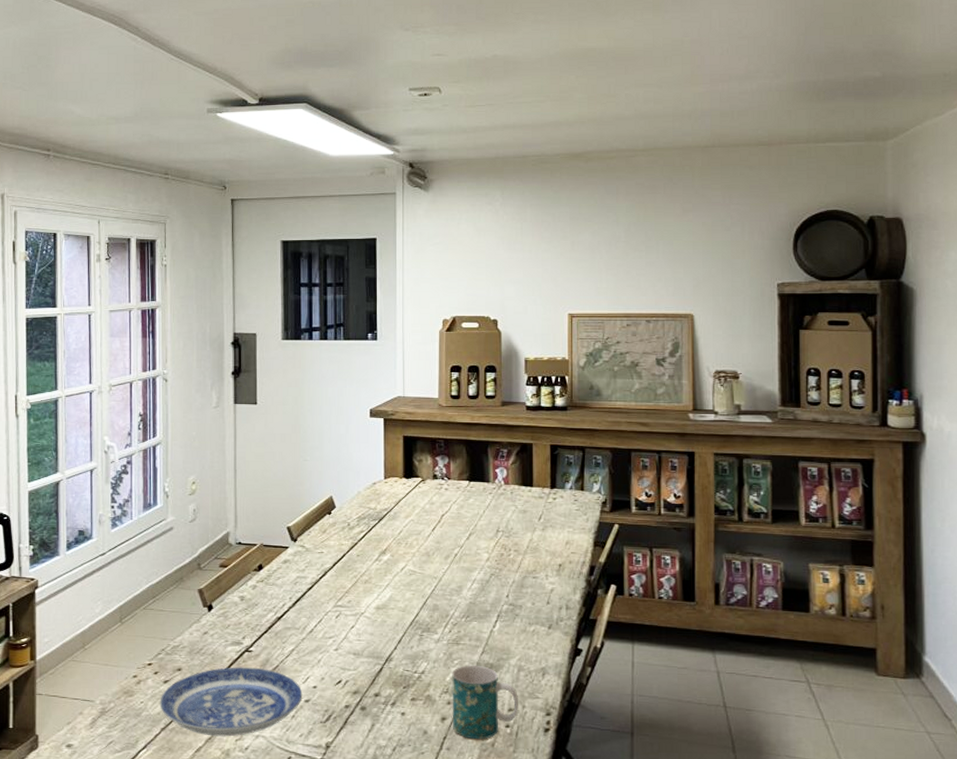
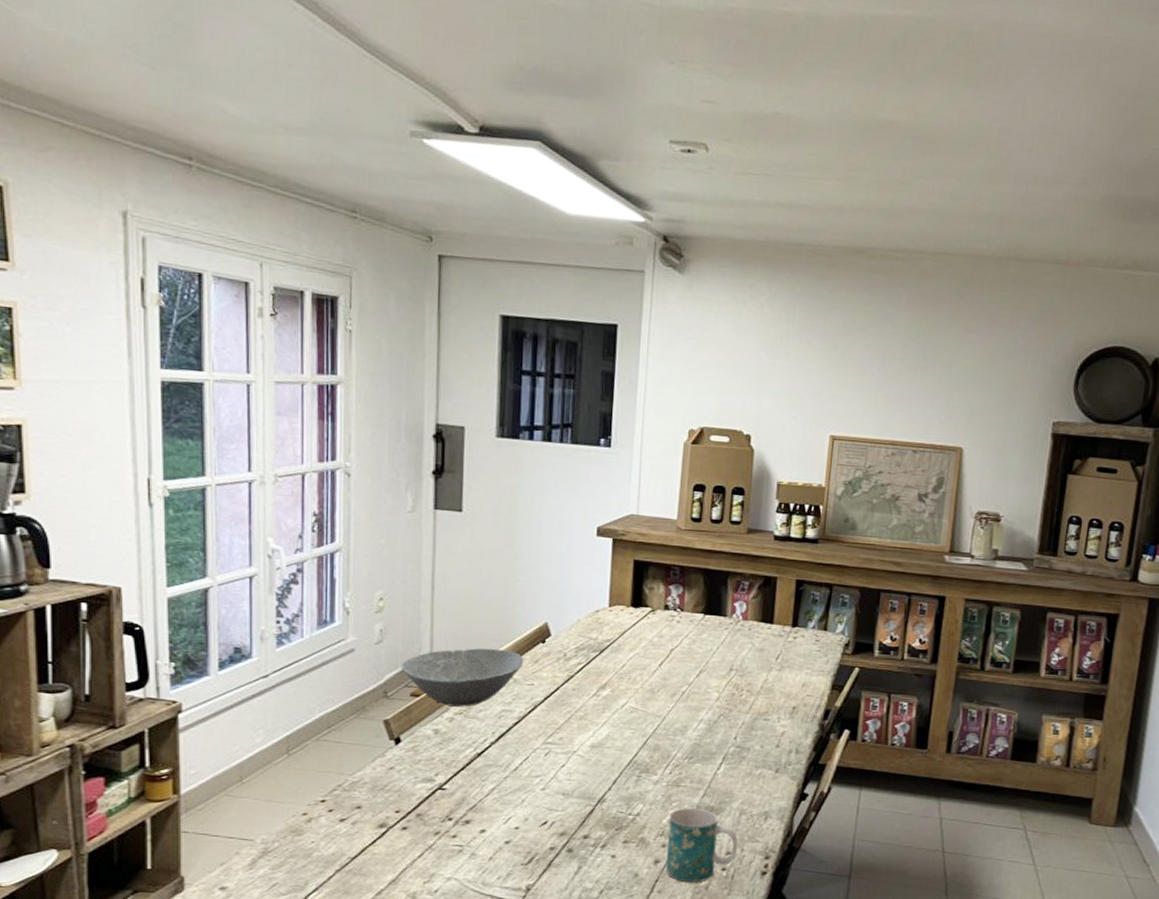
plate: present [159,667,303,737] -> none [334,805,503,879]
bowl: none [211,522,314,575] -> present [401,648,524,707]

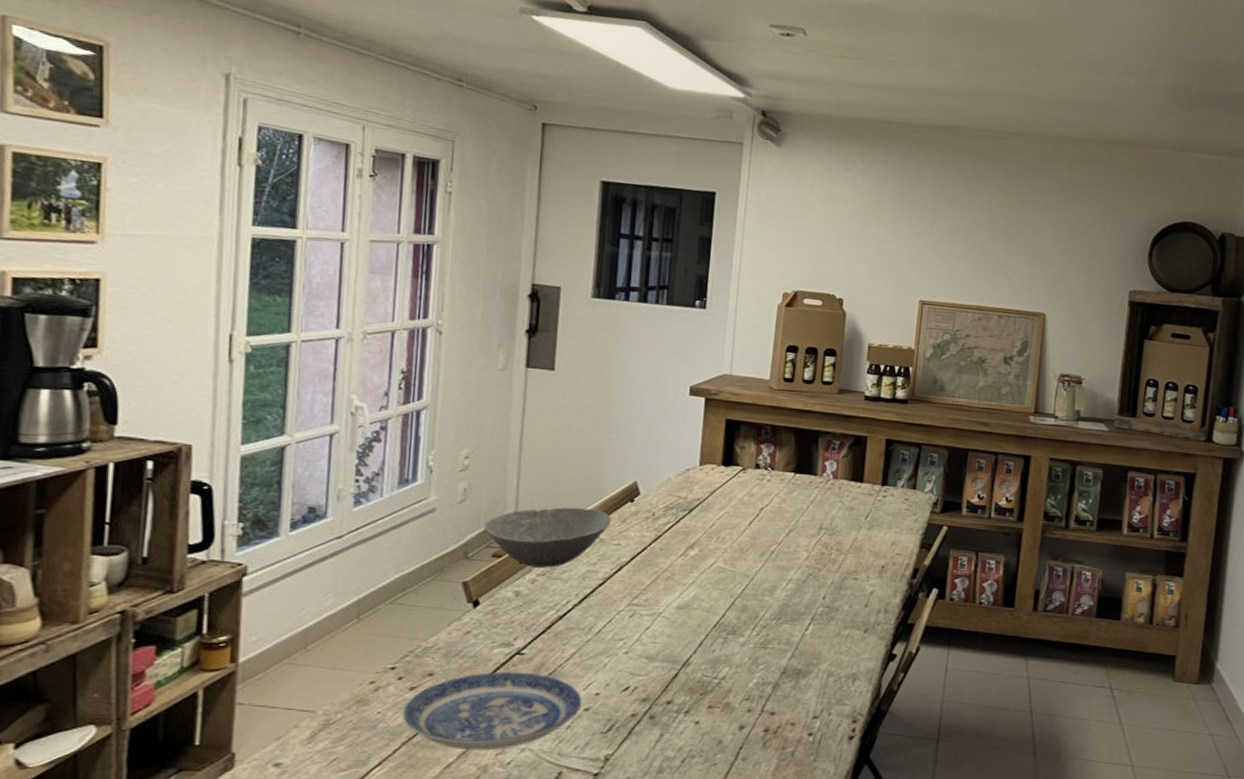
plate: none [334,805,503,879] -> present [402,671,582,751]
mug: present [666,807,738,882] -> none [751,670,825,748]

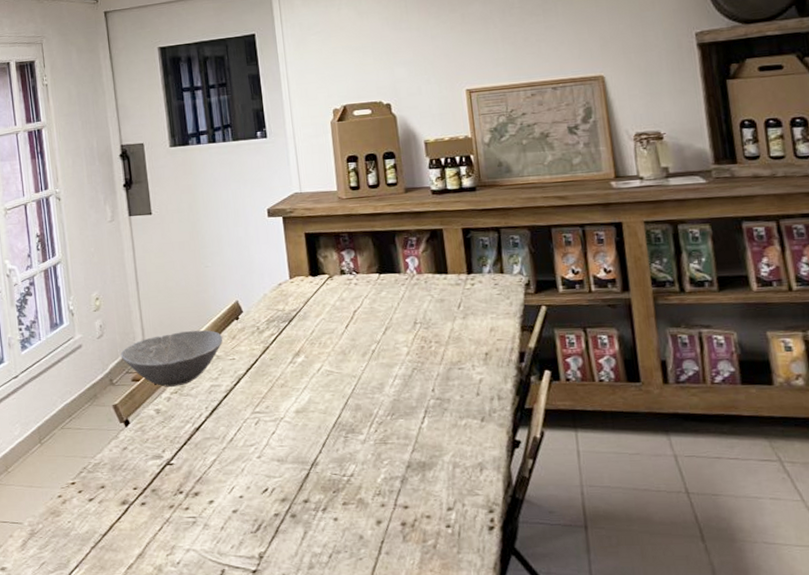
plate: present [402,671,582,751] -> none [86,480,230,552]

